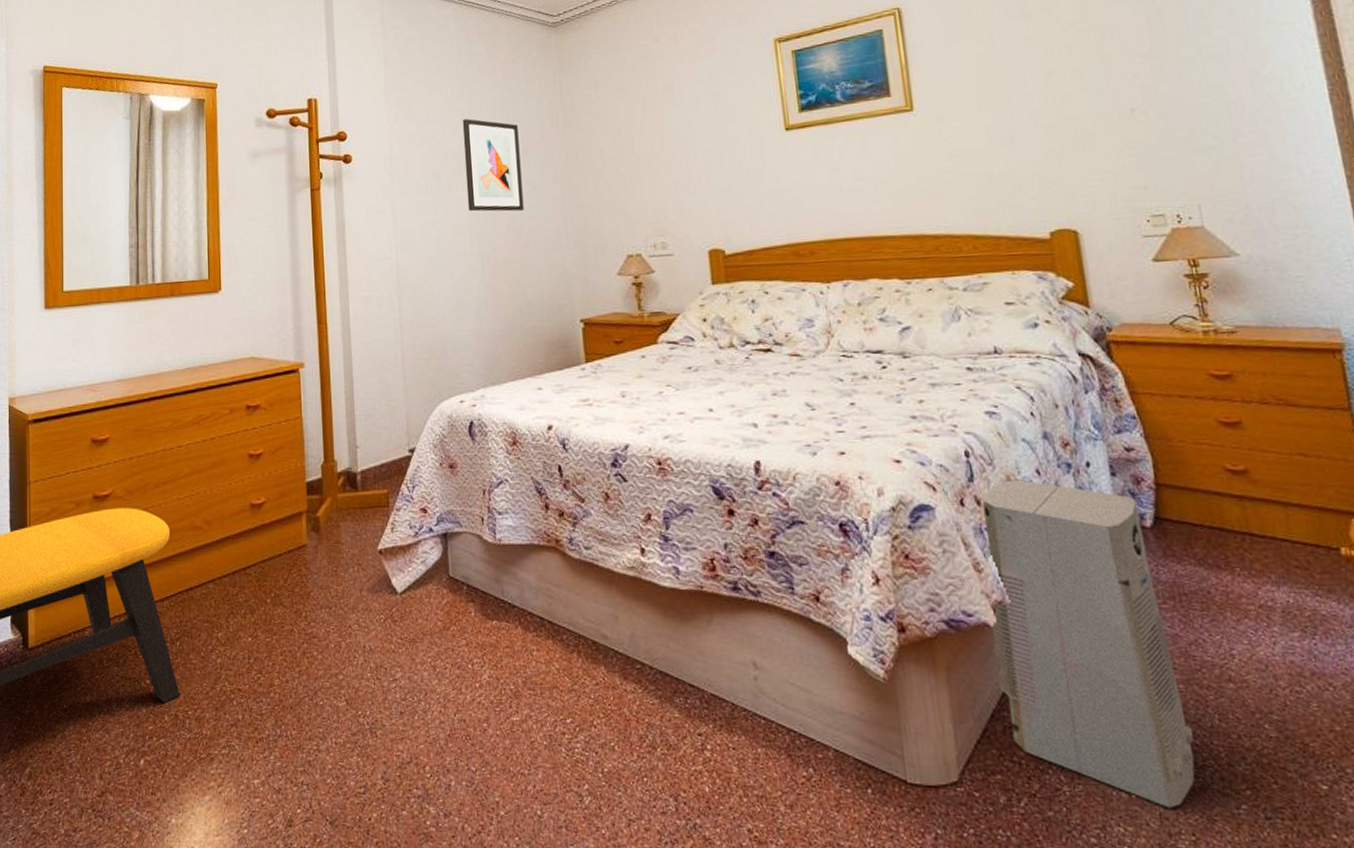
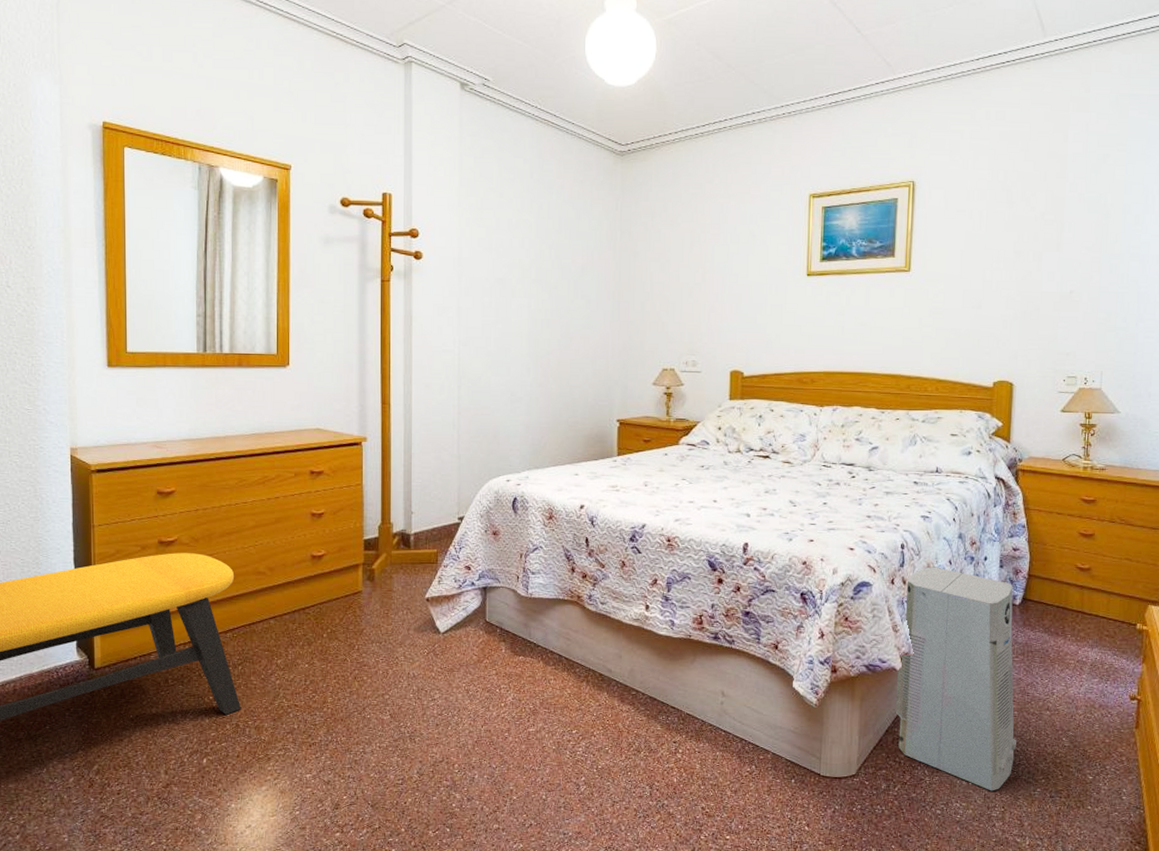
wall art: present [462,119,524,212] -> none [527,231,579,321]

